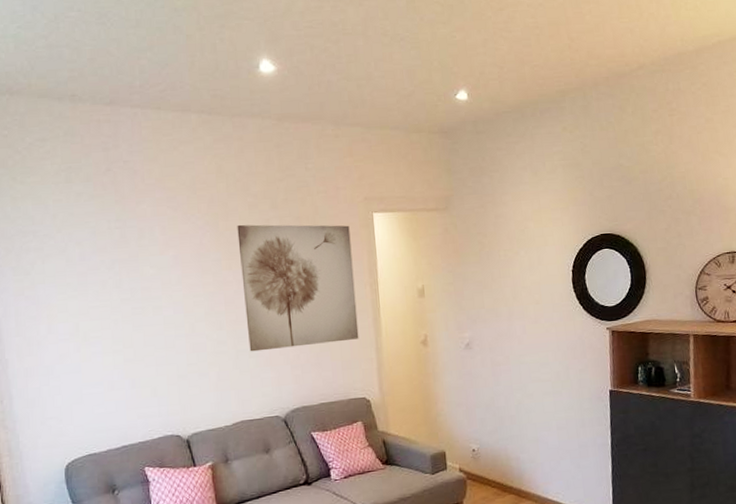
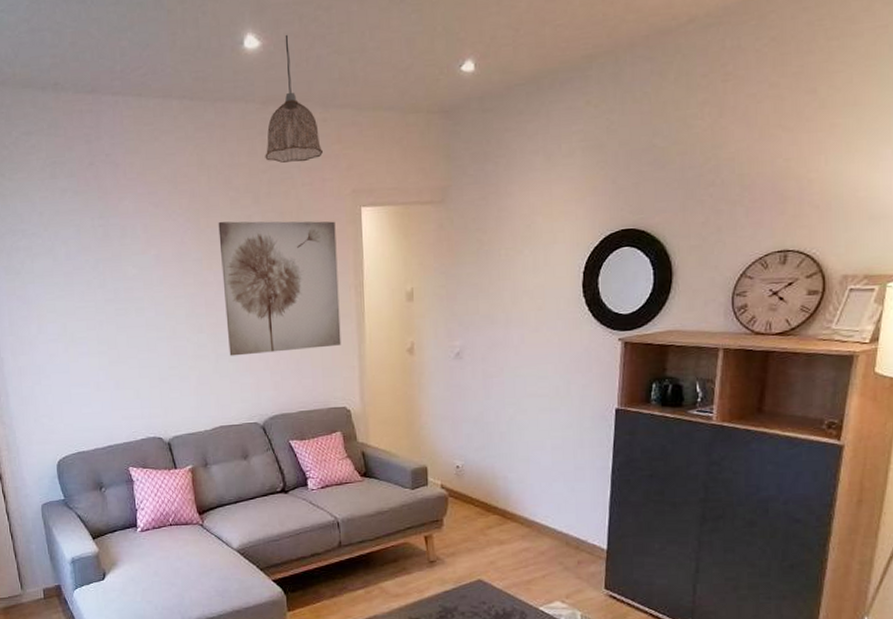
pendant lamp: none [281,61,337,172] -> present [265,34,324,163]

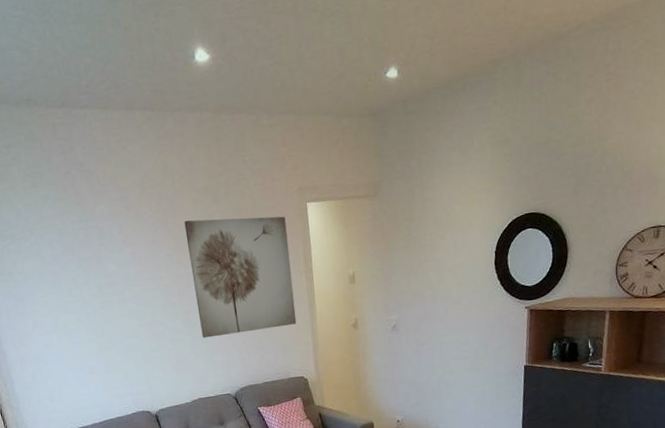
pendant lamp: present [265,34,324,163] -> none [220,47,272,166]

